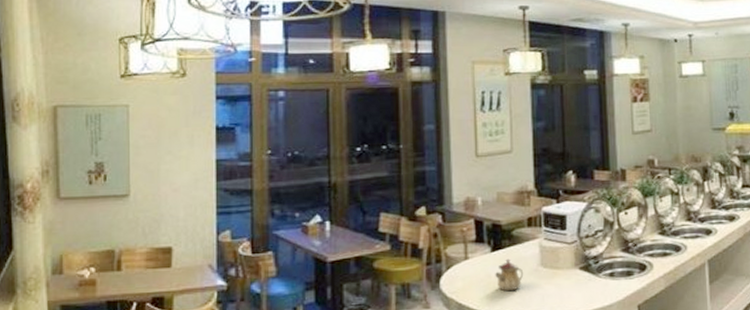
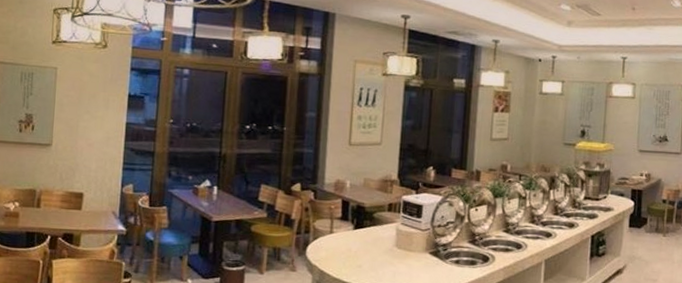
teapot: present [495,258,524,292] -> none [355,237,380,266]

